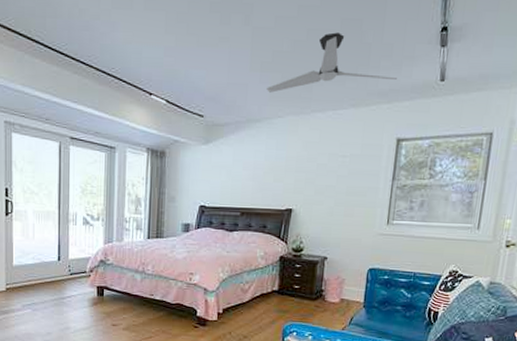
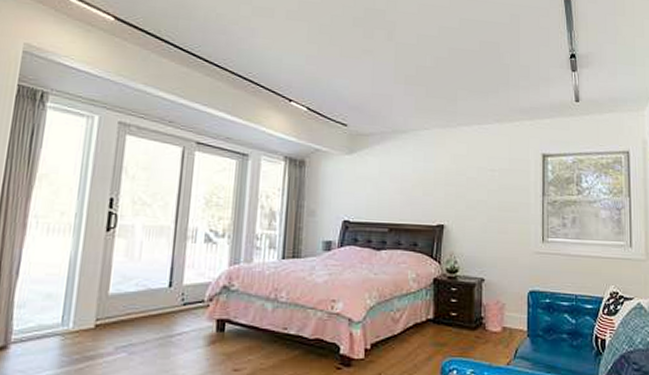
ceiling fan: present [267,32,397,93] -> none [412,52,536,105]

